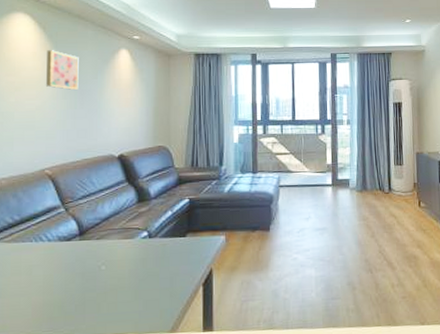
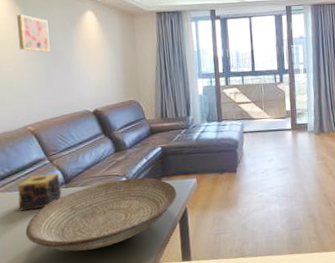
candle: none [24,223,74,265] -> present [17,173,62,211]
decorative bowl: none [29,232,203,315] -> present [25,177,177,252]

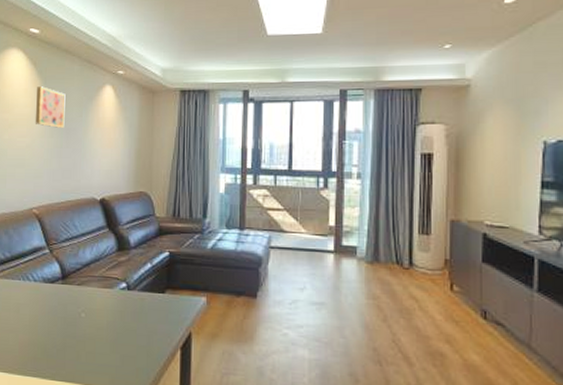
candle: present [17,173,62,211] -> none [13,264,58,304]
decorative bowl: present [25,177,177,252] -> none [17,284,182,362]

